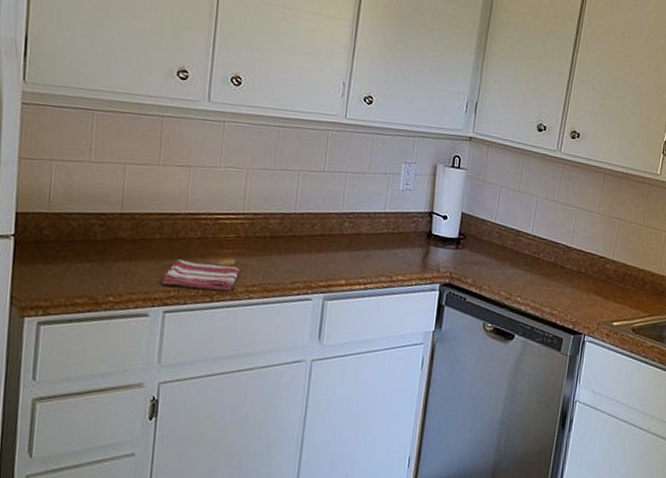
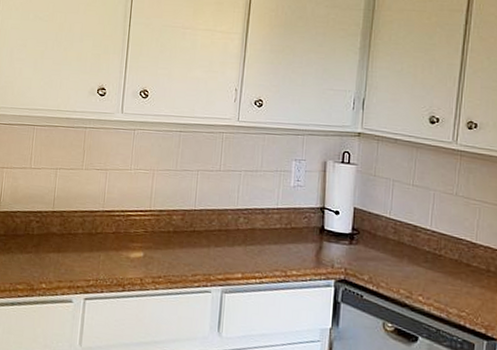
dish towel: present [161,259,240,291] -> none [83,251,147,281]

